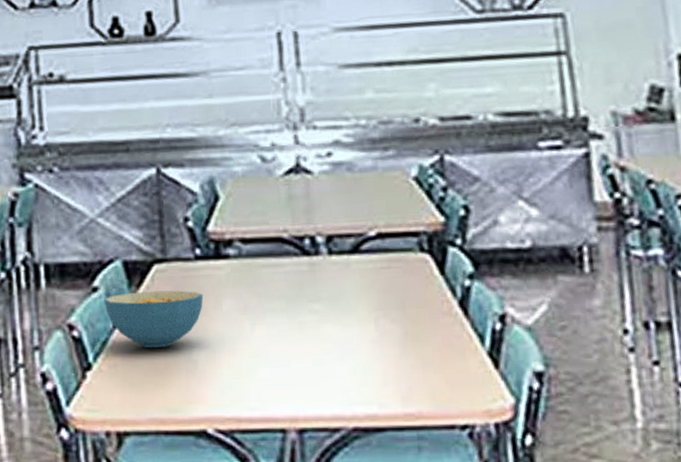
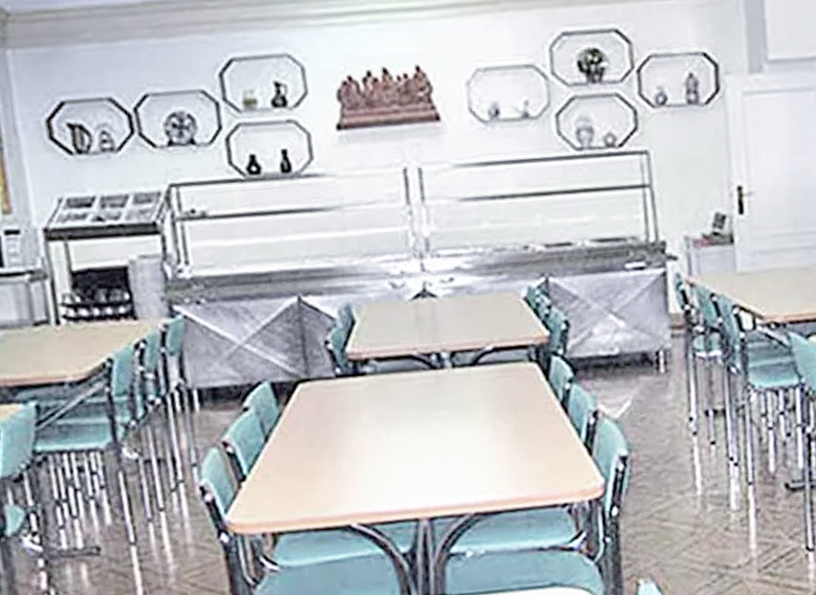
cereal bowl: present [103,290,204,348] -> none [254,406,345,458]

